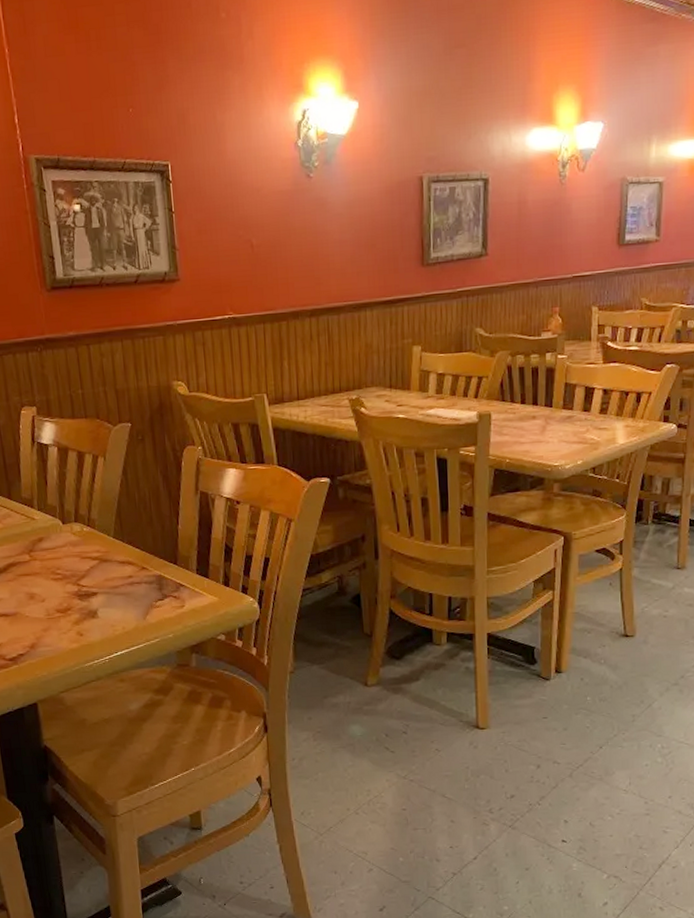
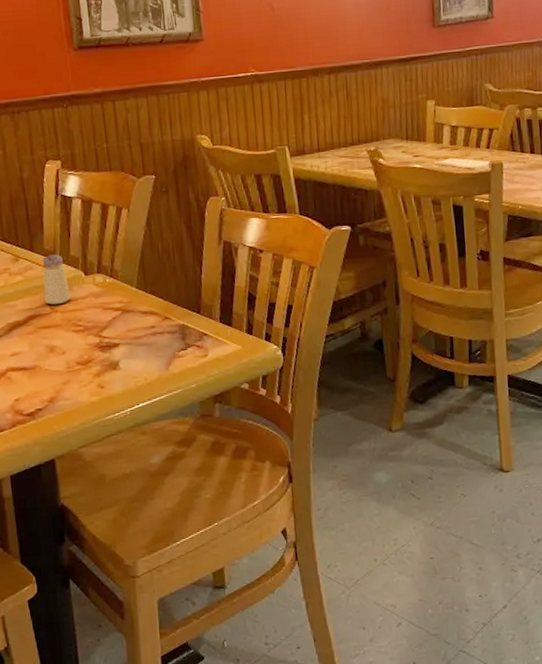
saltshaker: none [20,503,49,553] -> present [42,254,71,305]

